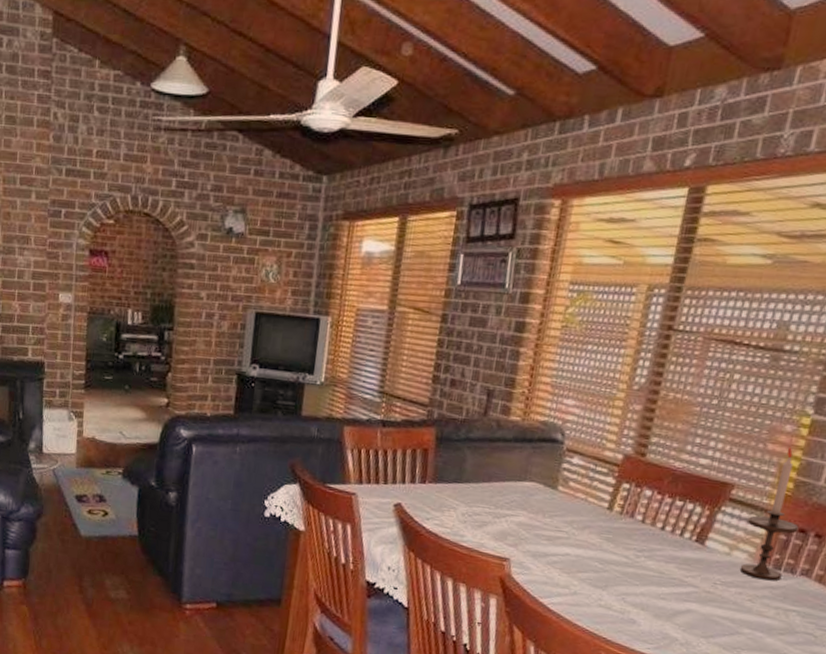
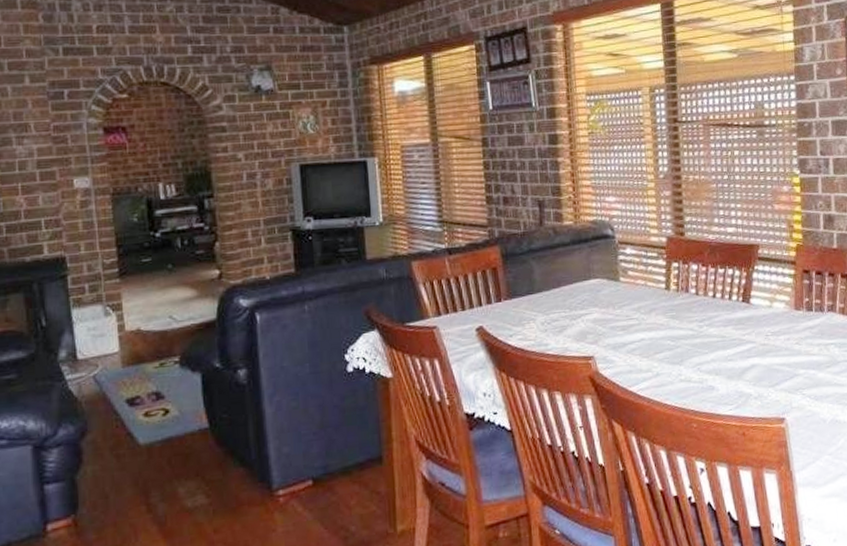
candlestick: present [739,446,799,581] -> none [777,203,816,323]

